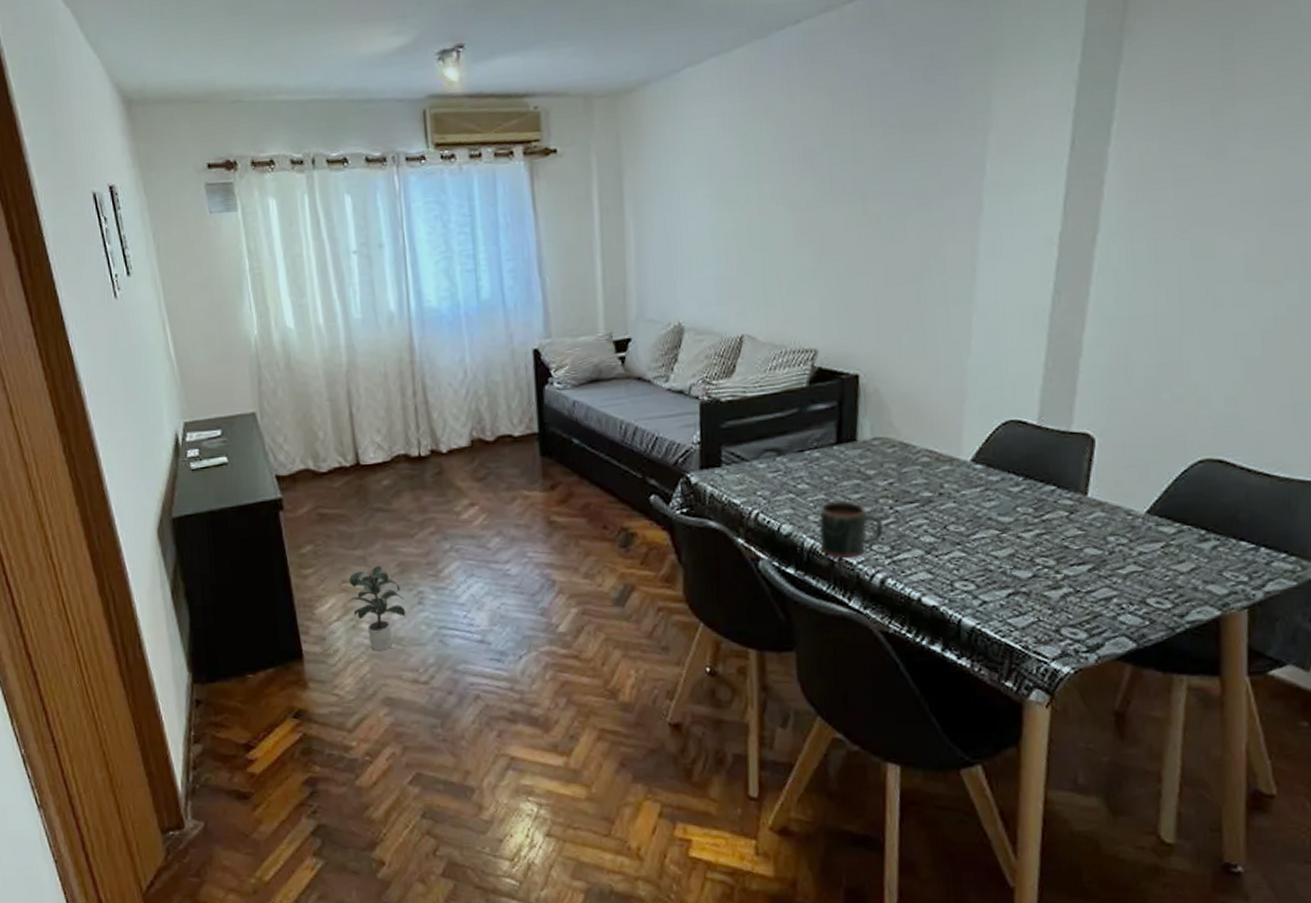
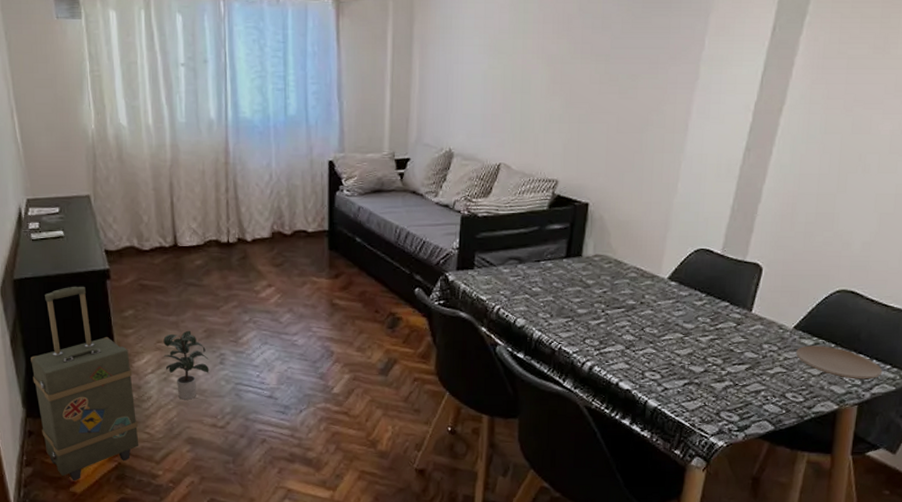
suitcase: none [195,520,327,759] -> present [31,286,139,481]
mug: present [818,500,884,559] -> none [545,303,596,349]
plate: none [1154,533,1276,575] -> present [796,346,883,380]

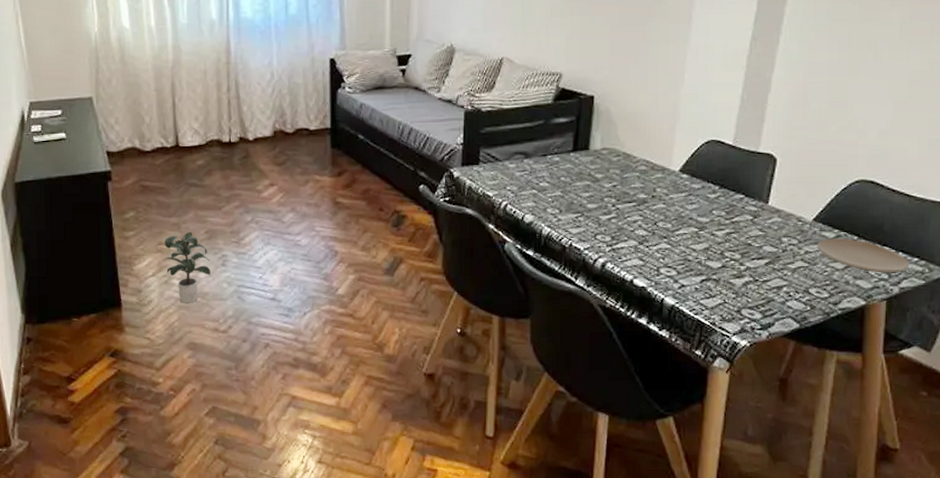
suitcase: present [31,286,139,481] -> none [30,188,139,390]

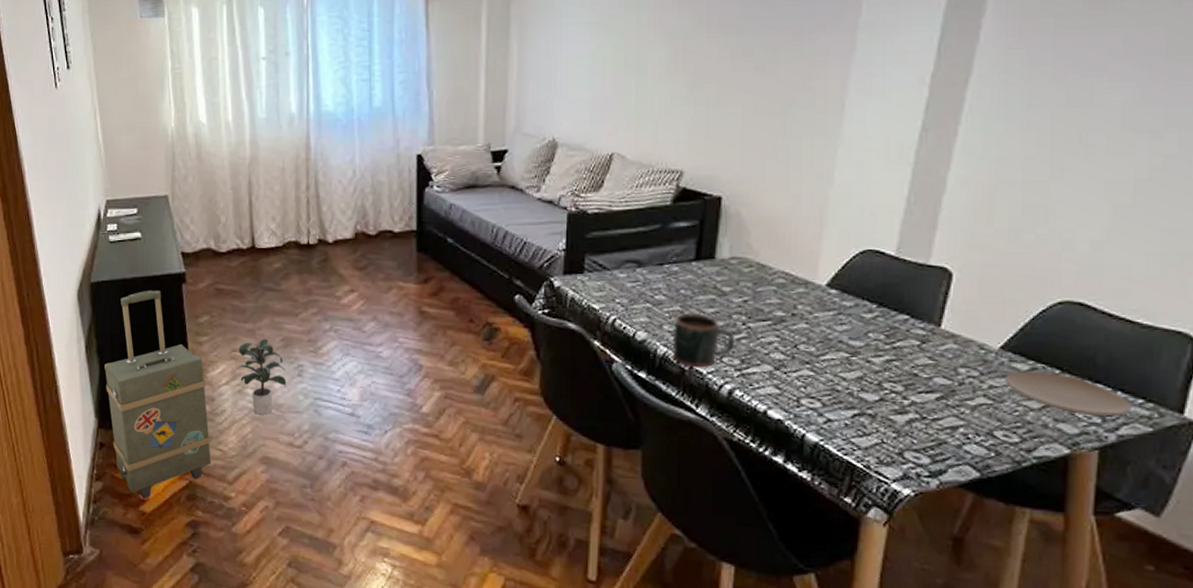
suitcase: none [30,188,139,390] -> present [104,290,211,499]
mug: none [555,198,607,245] -> present [672,313,735,368]

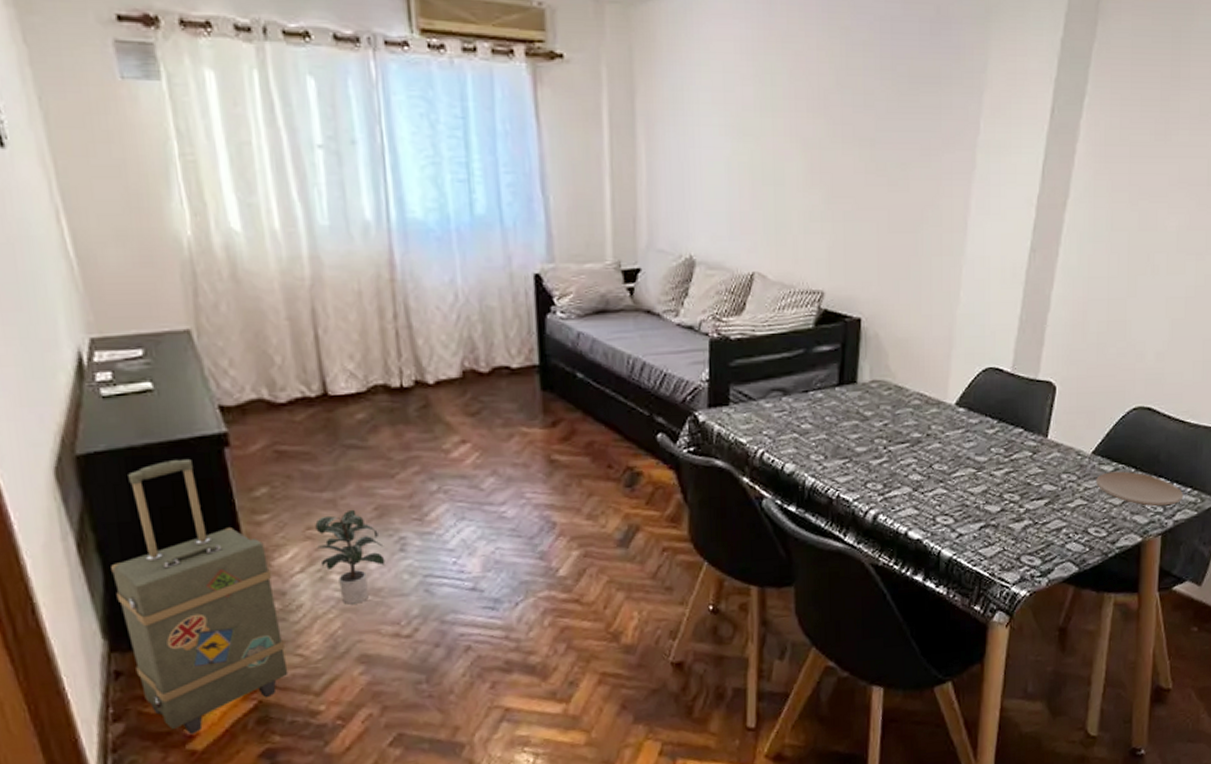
mug: present [672,313,735,368] -> none [819,440,878,497]

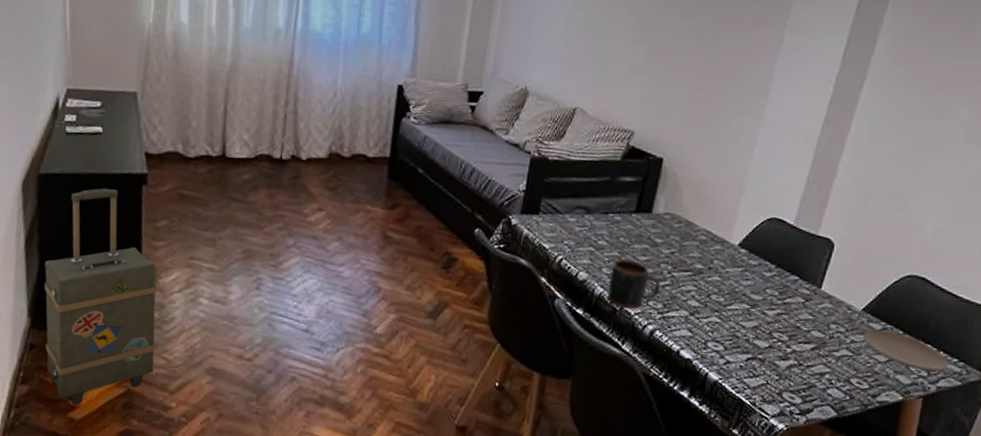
potted plant: present [315,509,386,605] -> none [194,249,244,326]
mug: none [819,440,878,497] -> present [607,259,661,309]

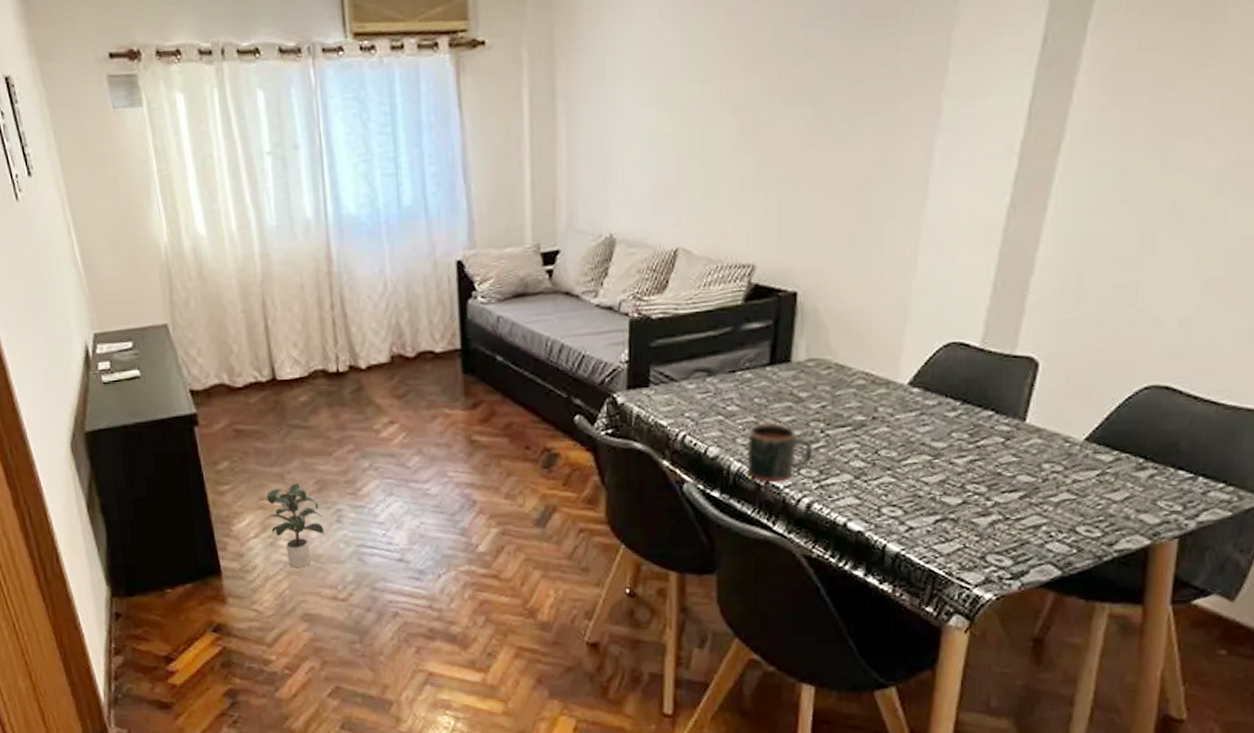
suitcase: present [44,188,157,406] -> none [111,435,246,671]
potted plant: none [194,249,244,326] -> present [266,483,325,568]
plate: present [863,330,949,372] -> none [1089,461,1213,504]

